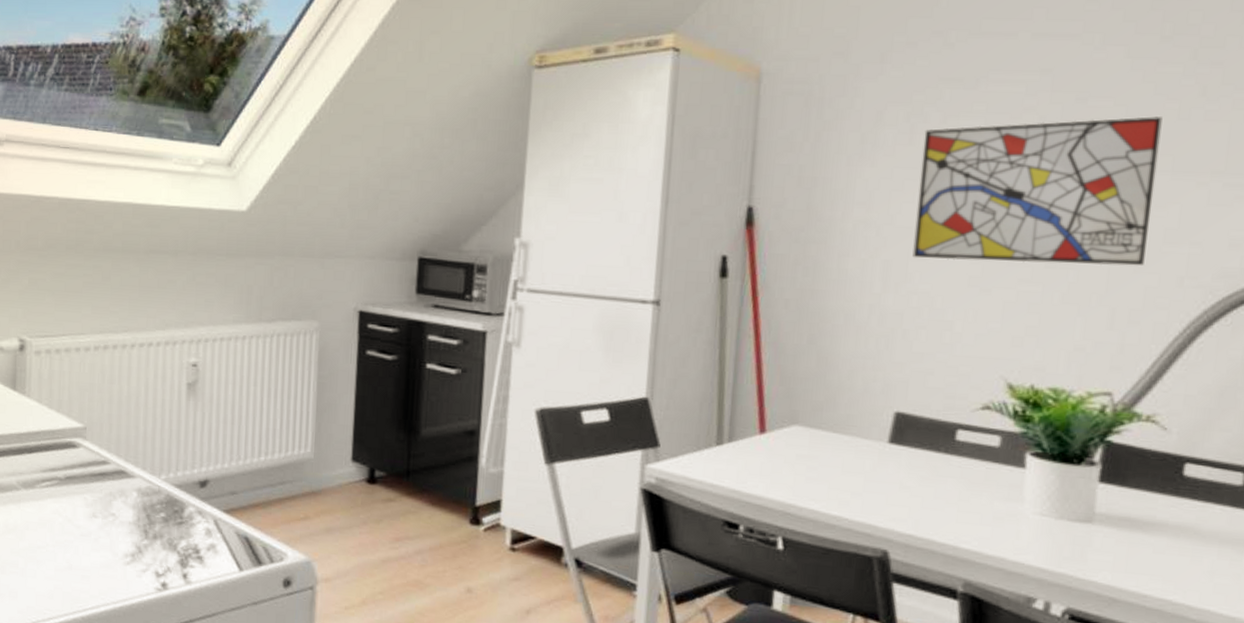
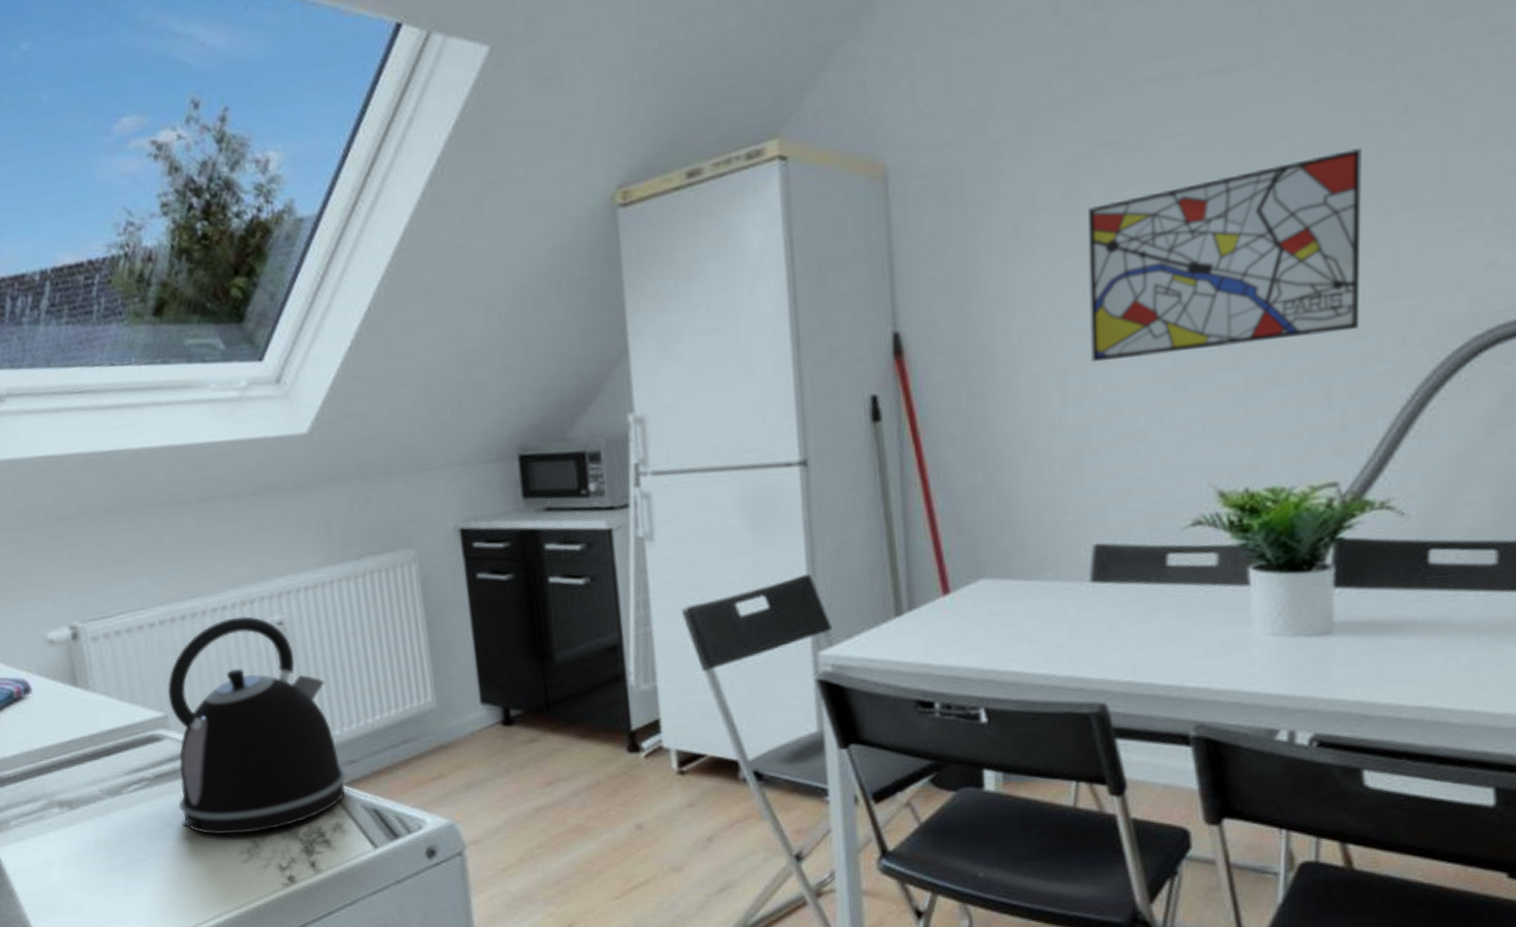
kettle: none [80,353,226,541] -> present [167,616,346,835]

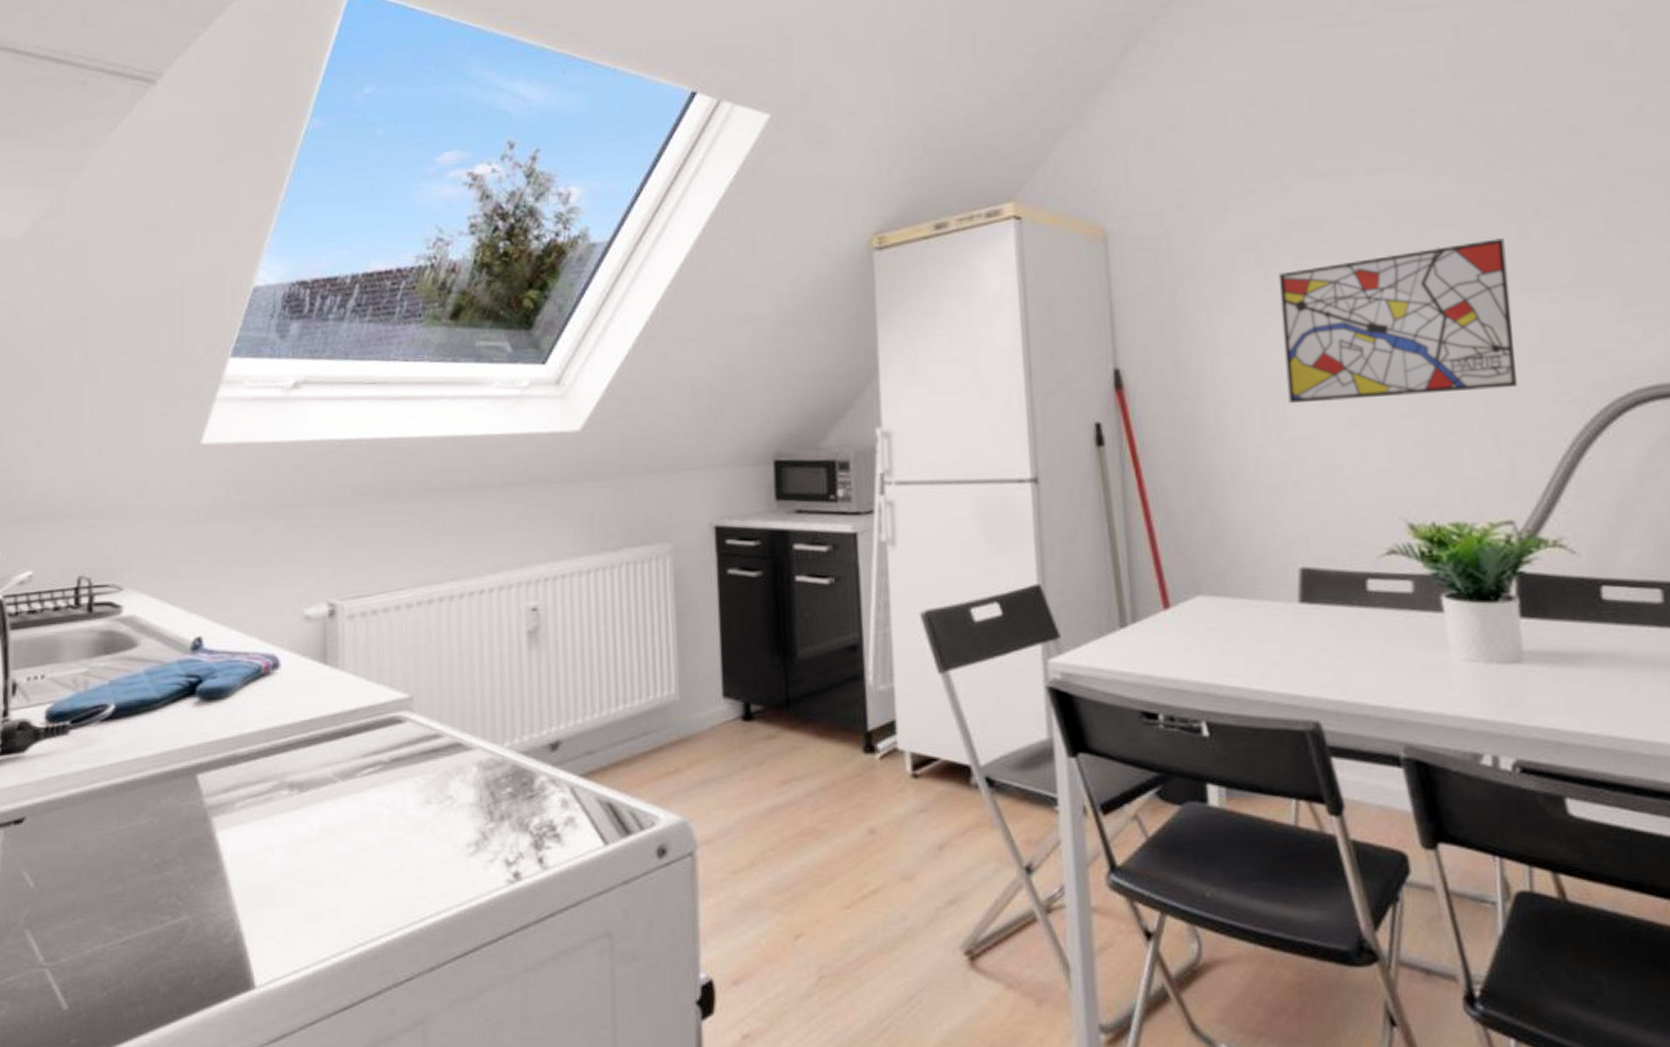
kettle: present [167,616,346,835] -> none [410,601,583,825]

